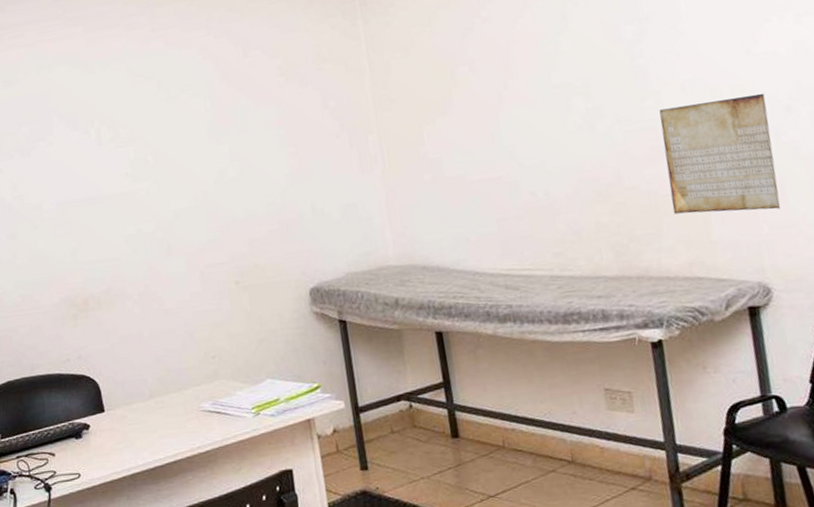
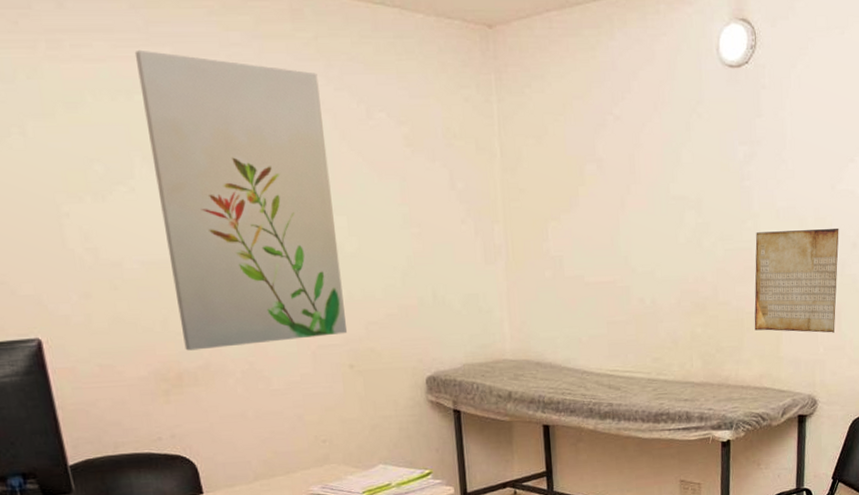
wall art: none [55,26,233,278] -> present [134,49,348,351]

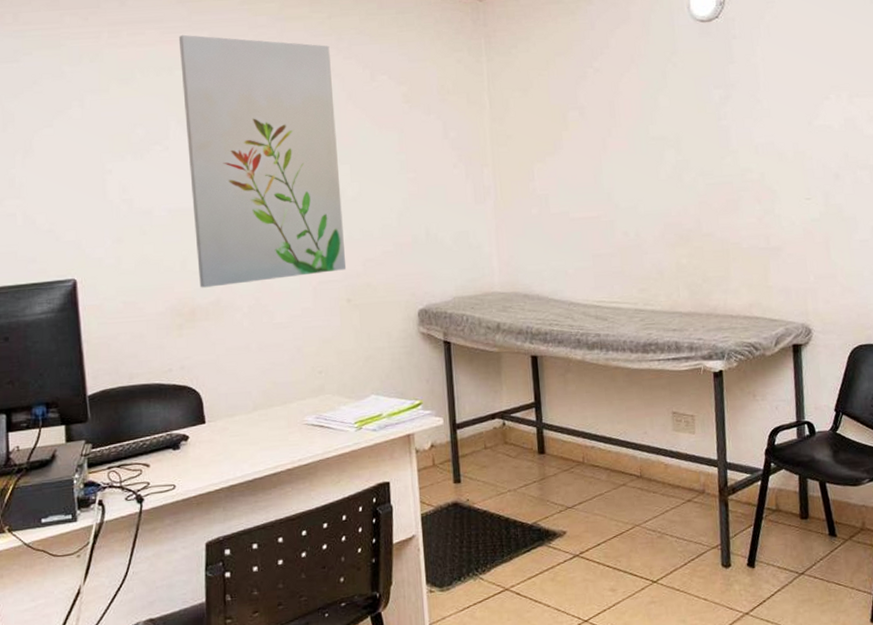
periodic table: present [754,229,839,333] -> none [736,161,824,262]

